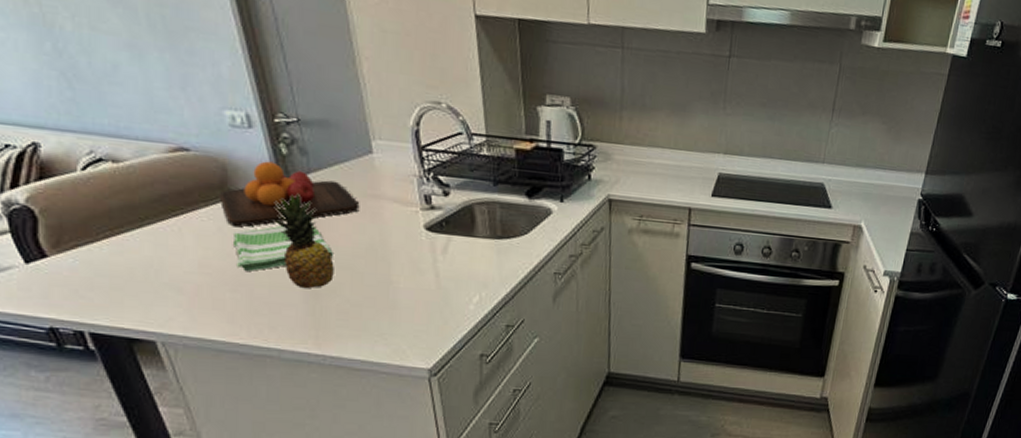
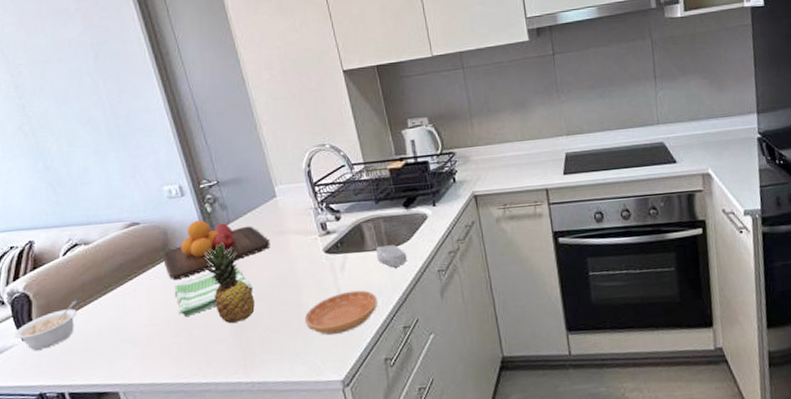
legume: none [12,227,101,278] -> present [13,300,77,350]
saucer: none [392,277,481,321] -> present [304,290,378,335]
soap bar: none [486,234,522,261] -> present [376,245,407,268]

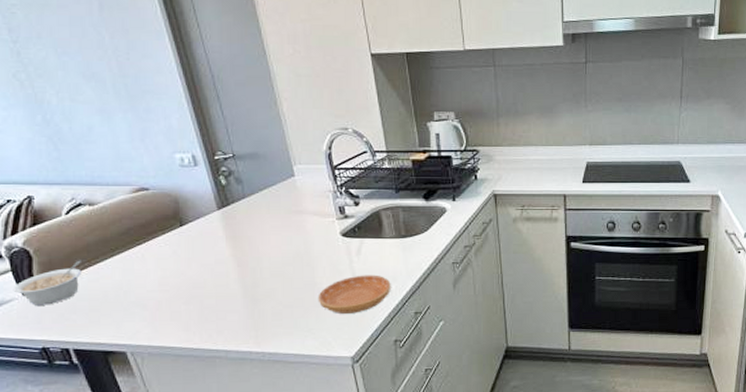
chopping board: present [162,220,271,280] -> none [172,192,287,249]
dish towel: present [174,267,254,318] -> none [185,242,268,286]
fruit: present [204,242,255,324] -> none [217,216,268,296]
soap bar: present [376,245,407,268] -> none [393,234,423,256]

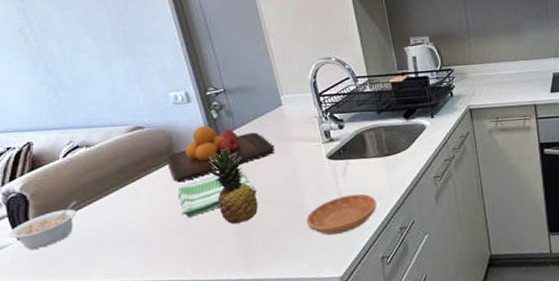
chopping board: none [172,192,287,249] -> present [166,125,275,183]
dish towel: none [185,242,268,286] -> present [177,171,258,218]
fruit: none [217,216,268,296] -> present [208,147,258,224]

